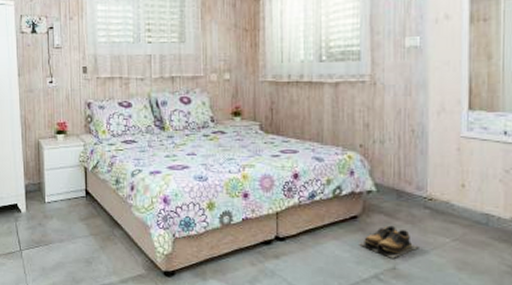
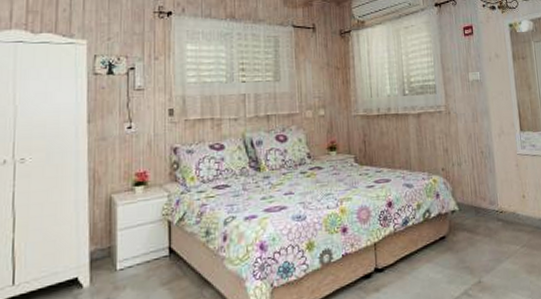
shoes: present [359,225,419,258] -> none [449,240,497,273]

